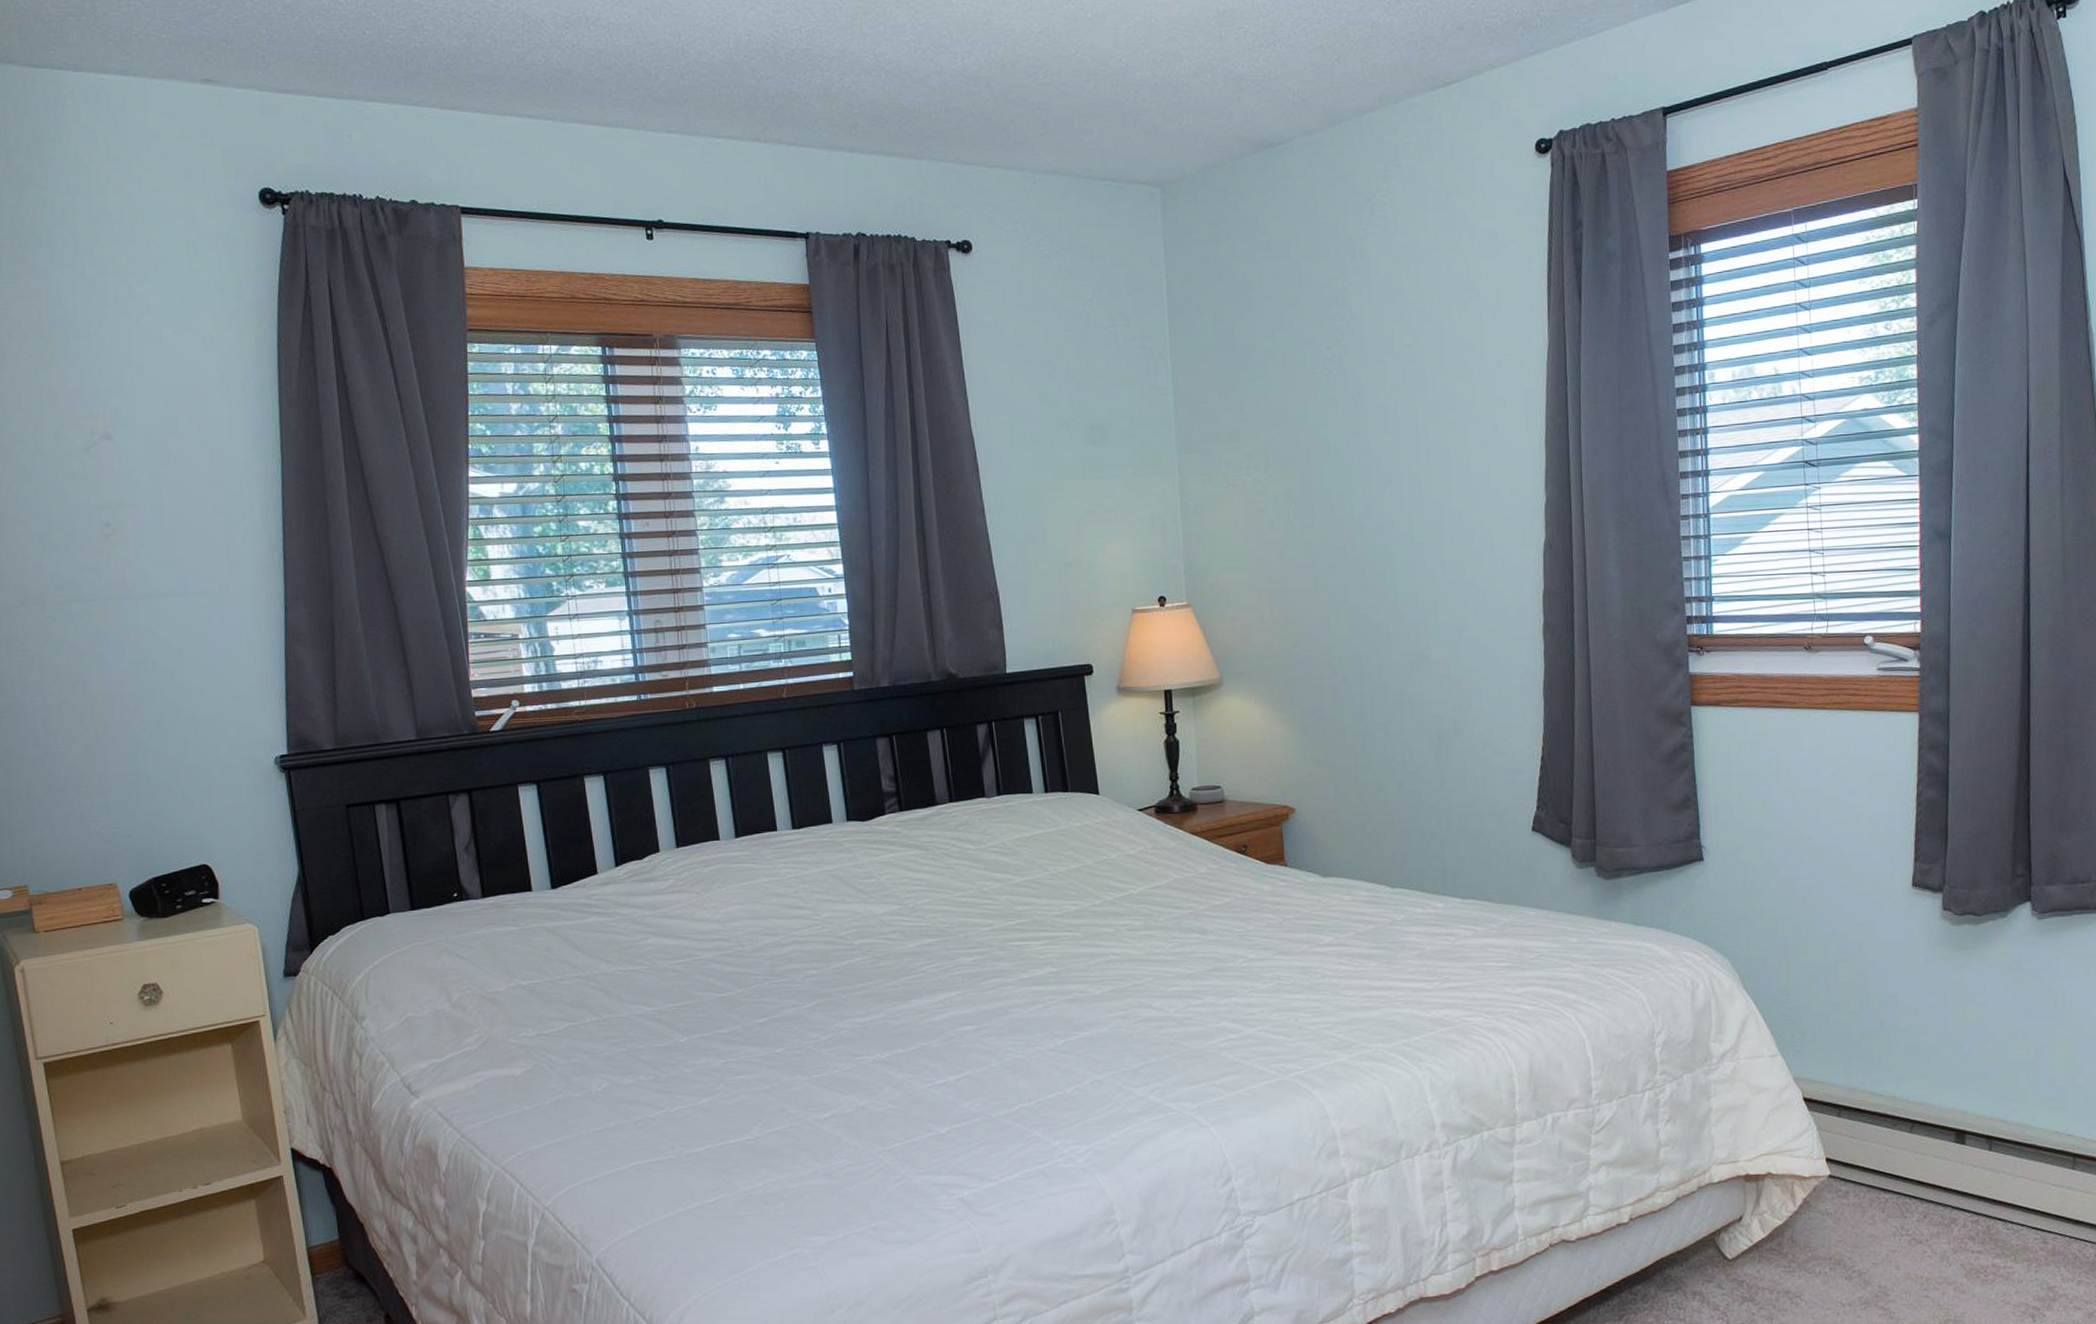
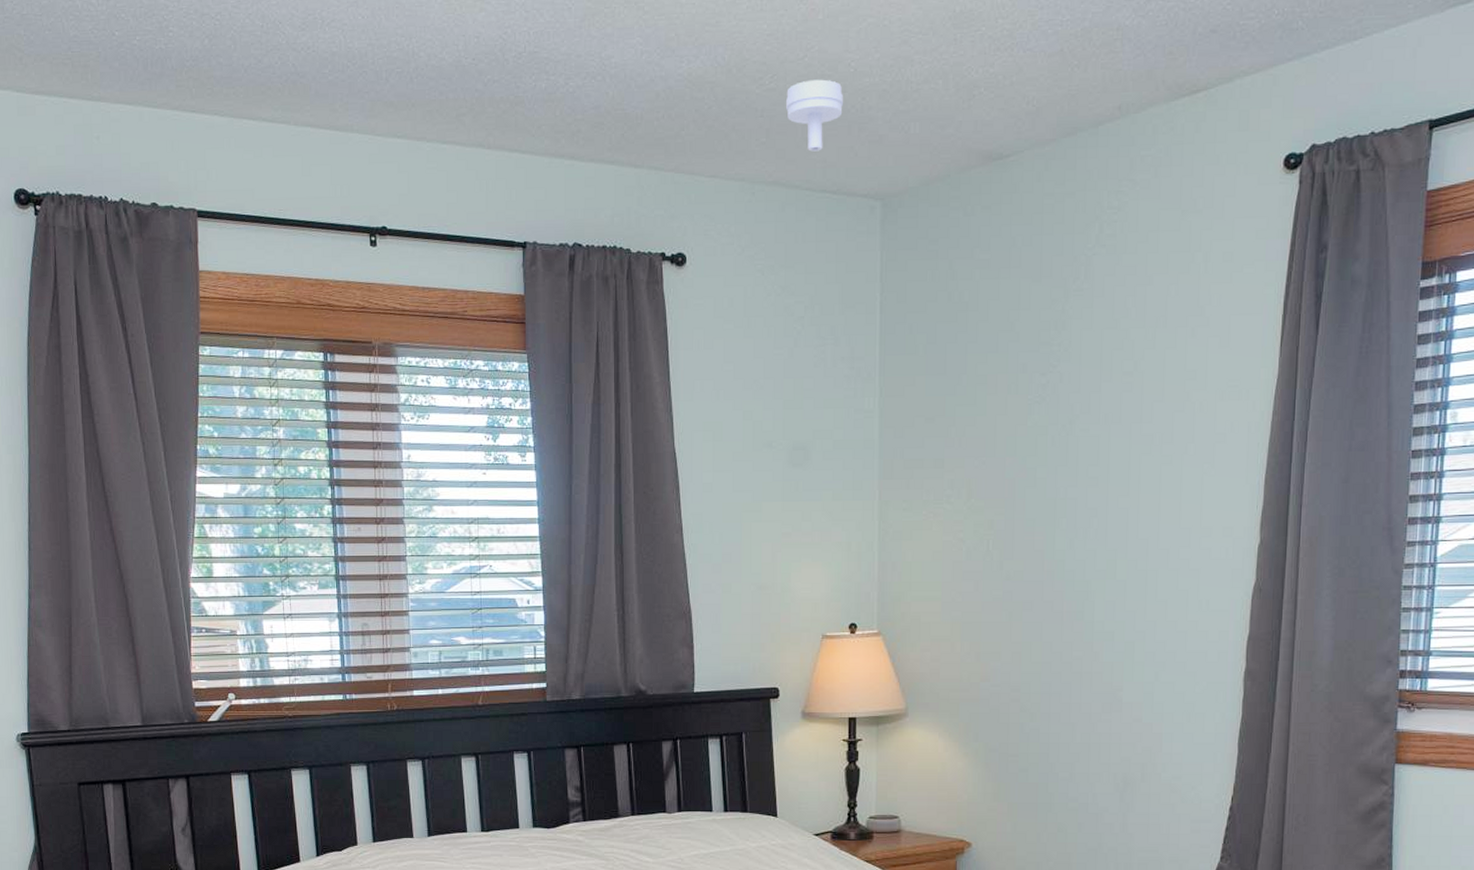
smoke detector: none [1060,74,1118,142] -> present [785,79,844,152]

